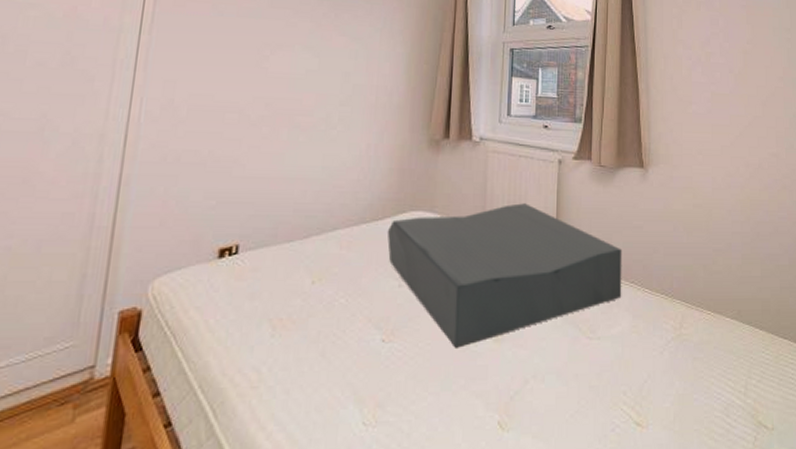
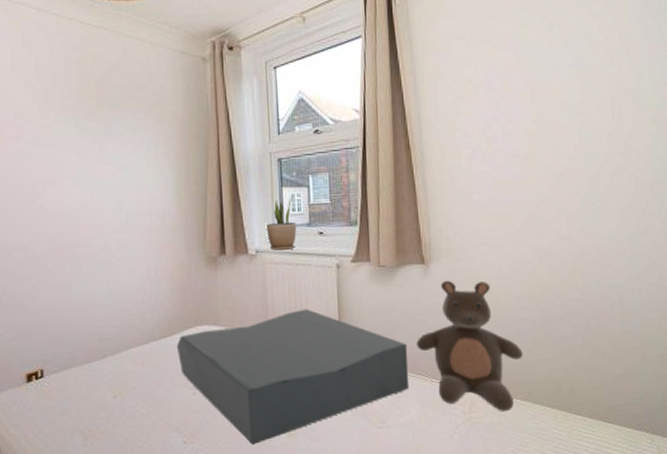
potted plant: none [492,86,523,141] -> present [265,195,297,251]
stuffed bear: none [631,186,733,330] -> present [416,280,523,412]

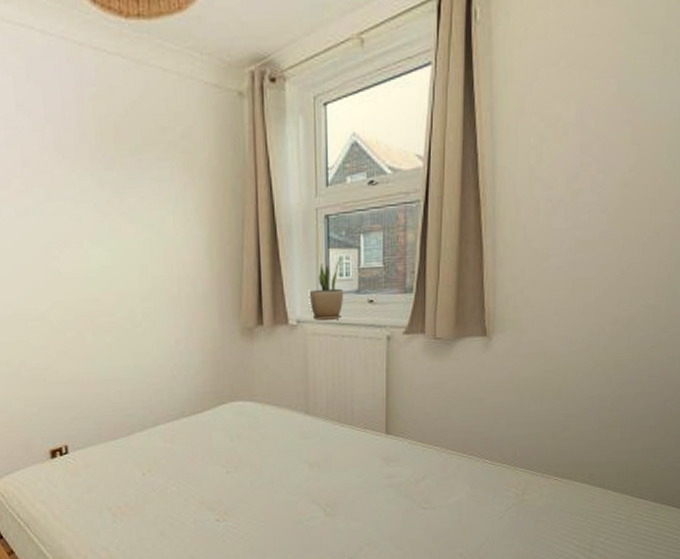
cushion: present [176,309,410,444] -> none [208,385,460,523]
stuffed bear: present [416,280,523,412] -> none [470,354,588,495]

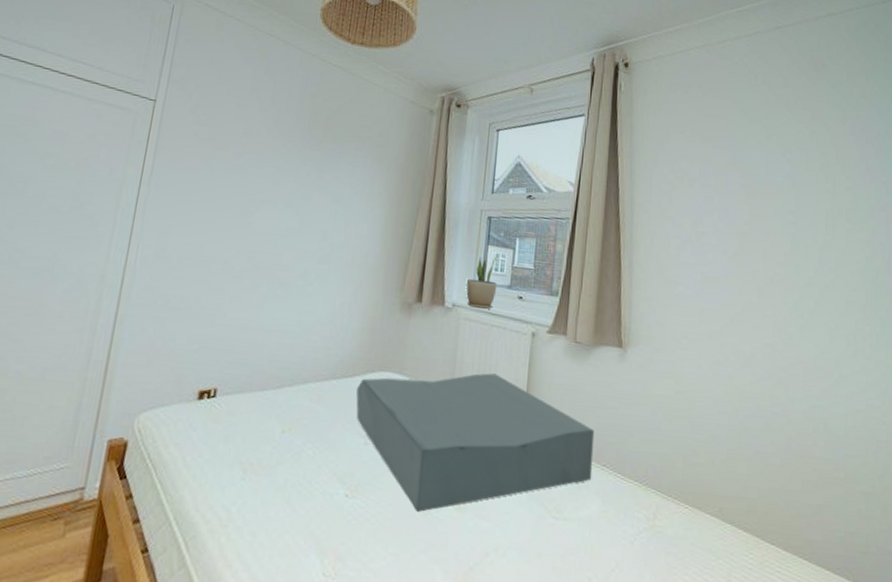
cushion: none [208,385,460,523] -> present [356,373,595,512]

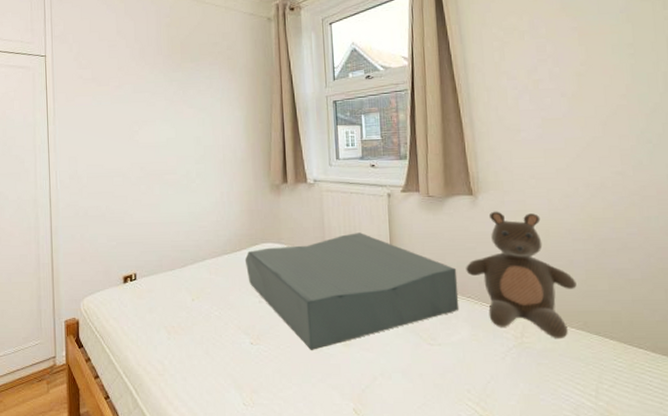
potted plant: present [466,255,499,310] -> none [322,132,351,181]
stuffed bear: none [604,369,716,526] -> present [466,211,577,339]

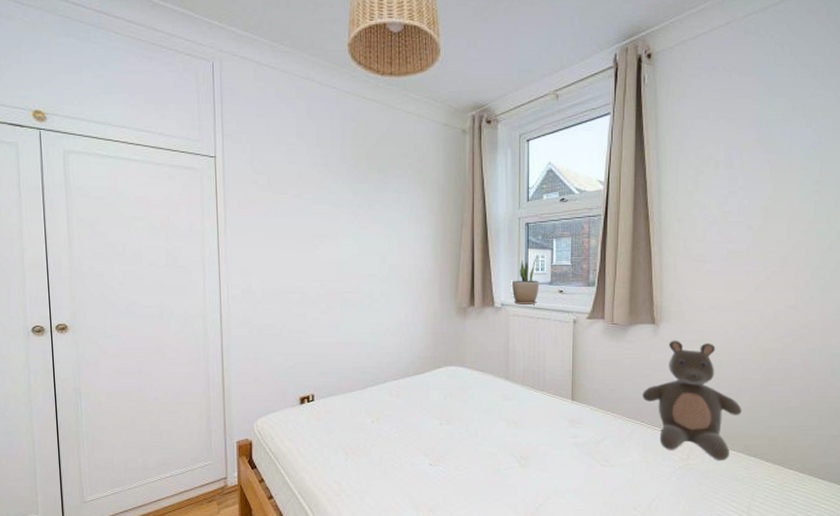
cushion: present [244,232,460,350] -> none [427,358,634,471]
potted plant: none [322,132,351,181] -> present [511,256,540,306]

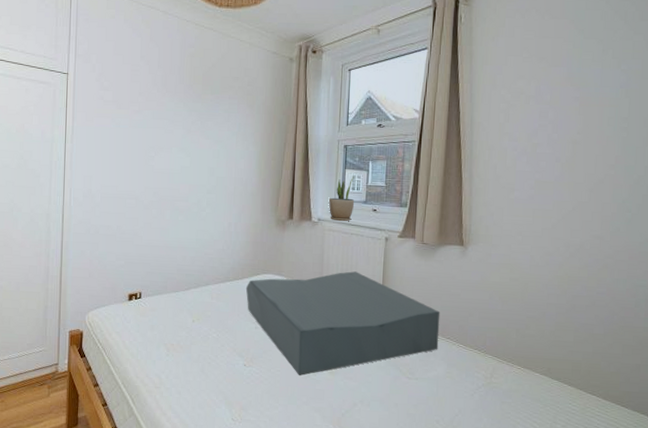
cushion: none [427,358,634,471] -> present [245,271,441,375]
stuffed bear: present [642,340,742,461] -> none [449,262,546,382]

